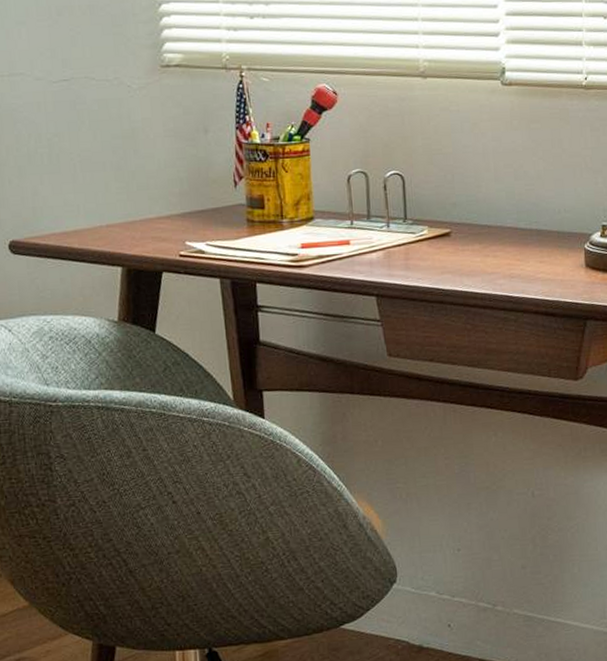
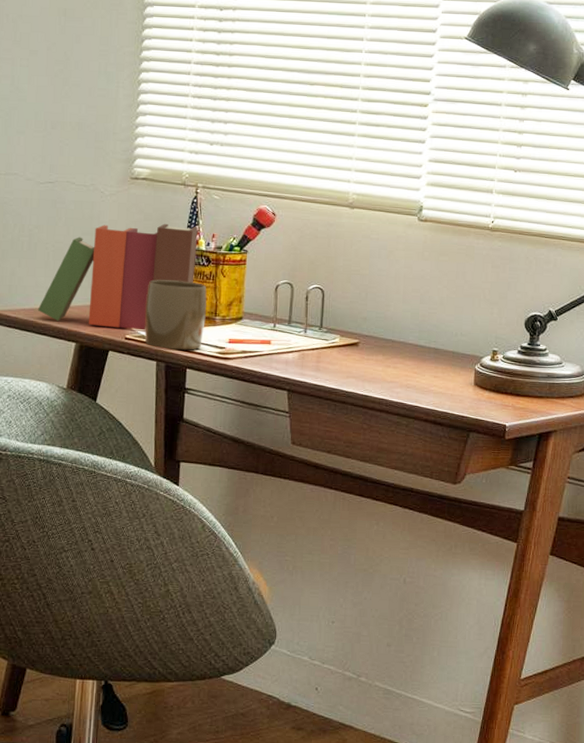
books: none [70,116,252,245] -> present [37,223,198,331]
mug: none [197,181,271,263] -> present [144,279,207,350]

